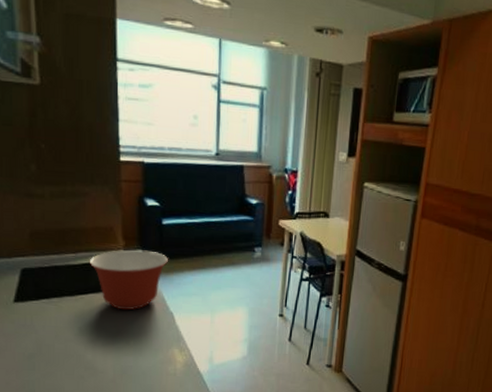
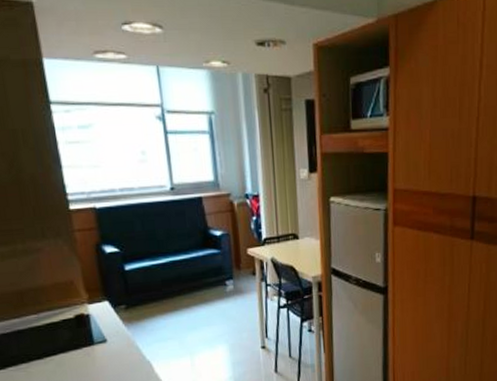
mixing bowl: present [89,249,168,311] -> none [53,300,137,366]

